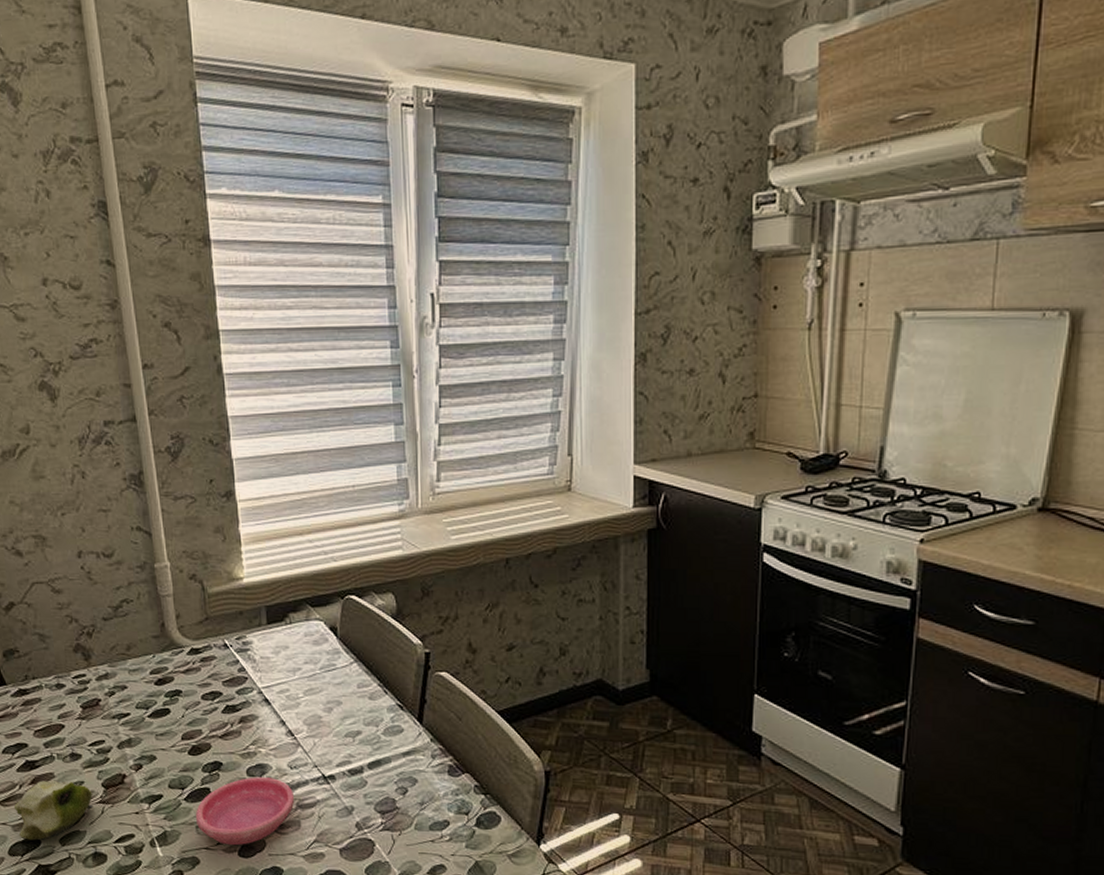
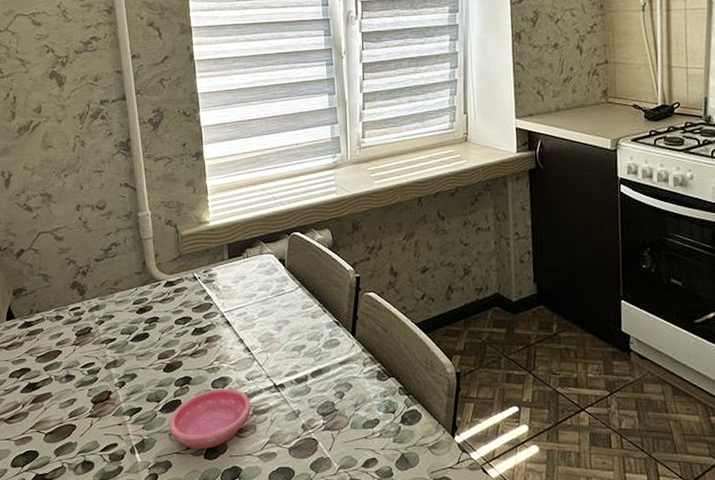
fruit: present [14,780,93,841] -> none [18,398,84,453]

